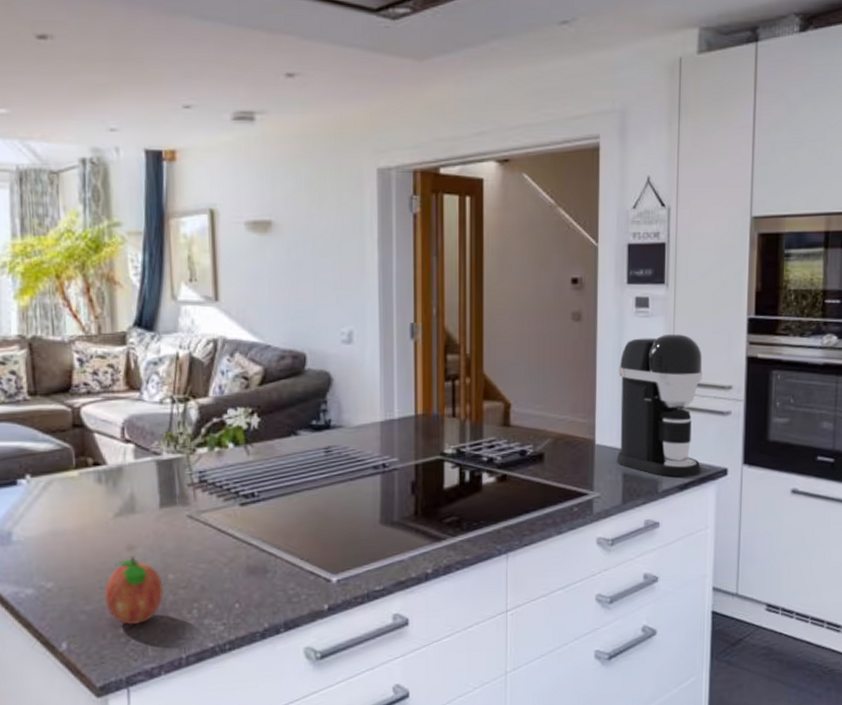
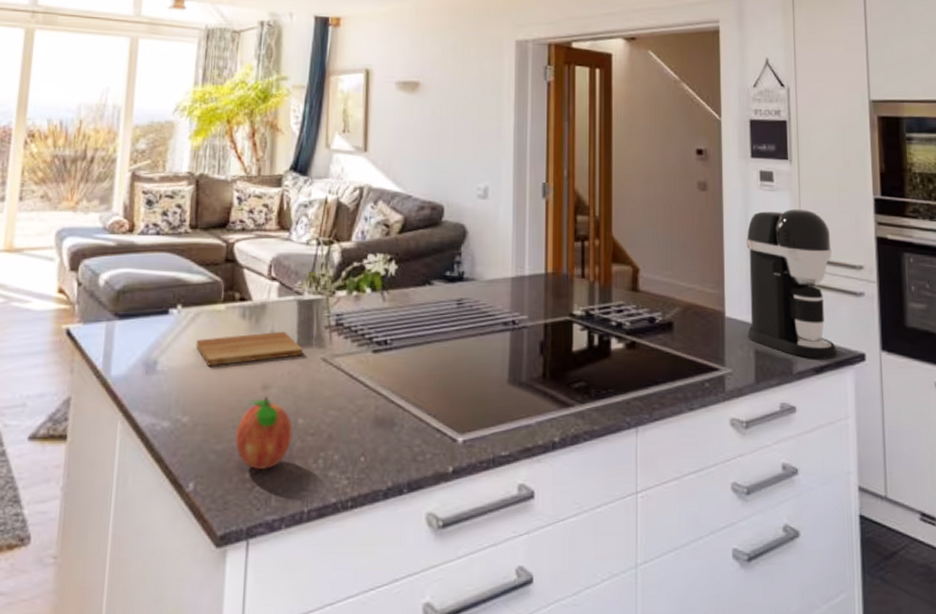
cutting board: none [51,492,167,533] -> present [195,331,304,366]

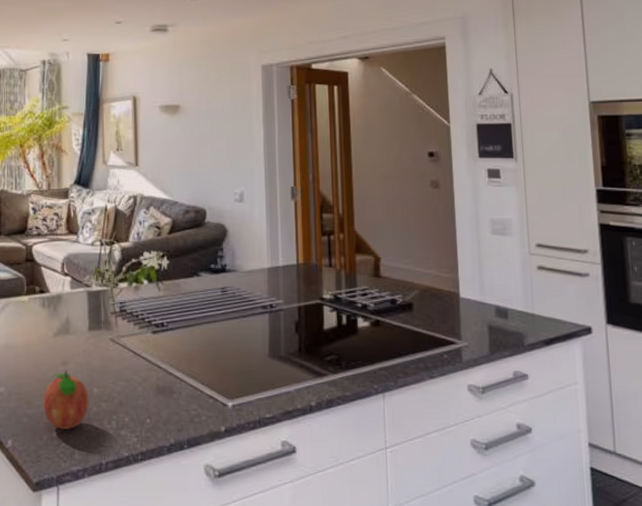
cutting board: present [195,331,304,366] -> none [6,317,94,347]
coffee maker: present [746,208,838,360] -> none [477,201,566,333]

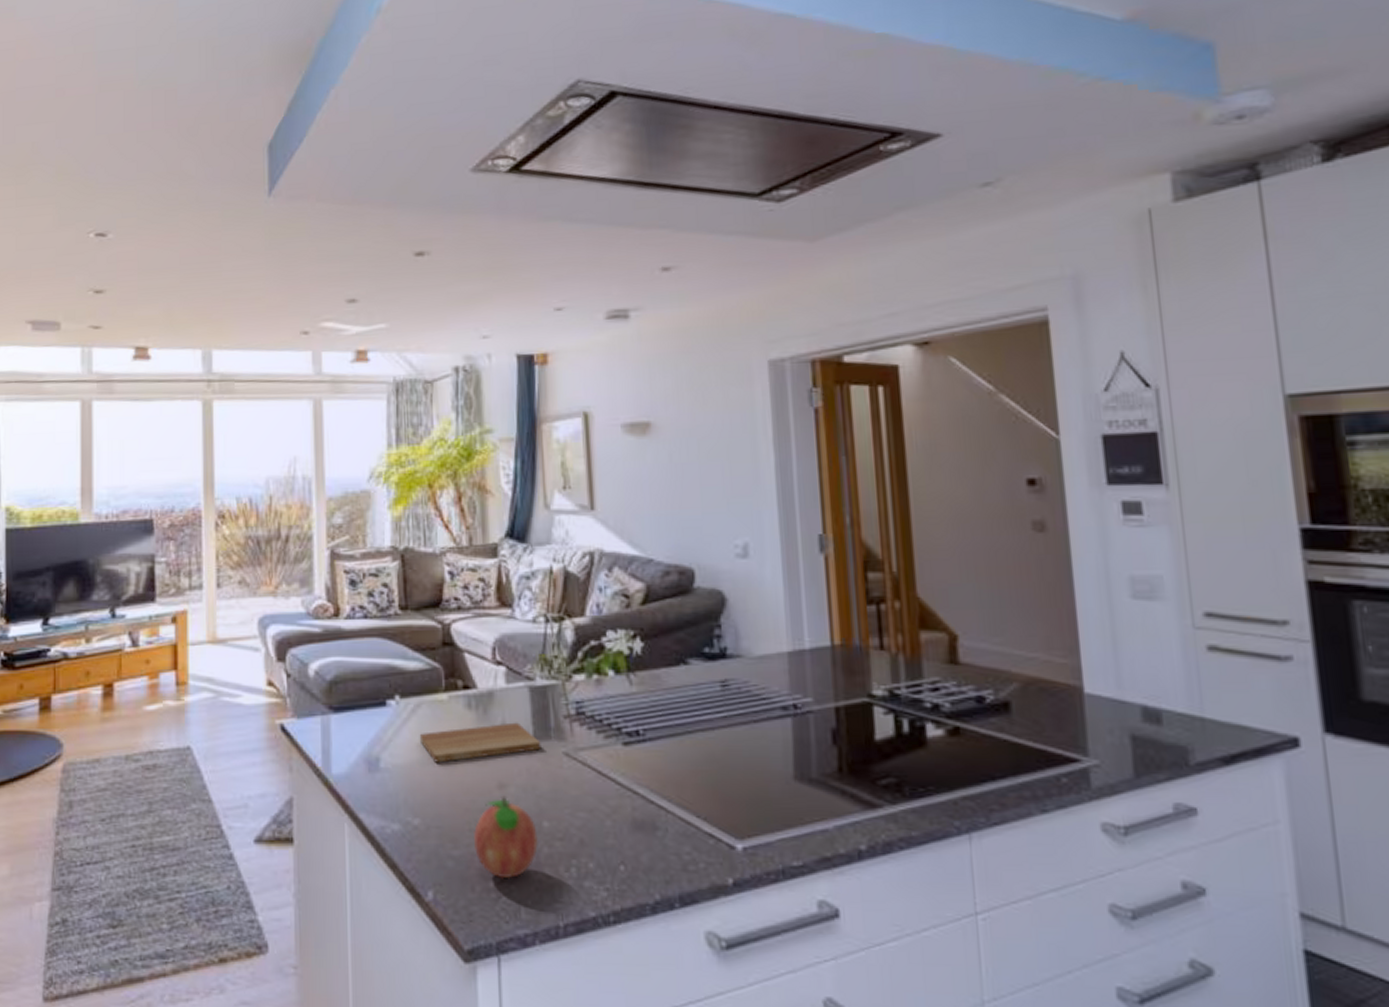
cutting board: none [6,317,94,347] -> present [419,722,541,763]

